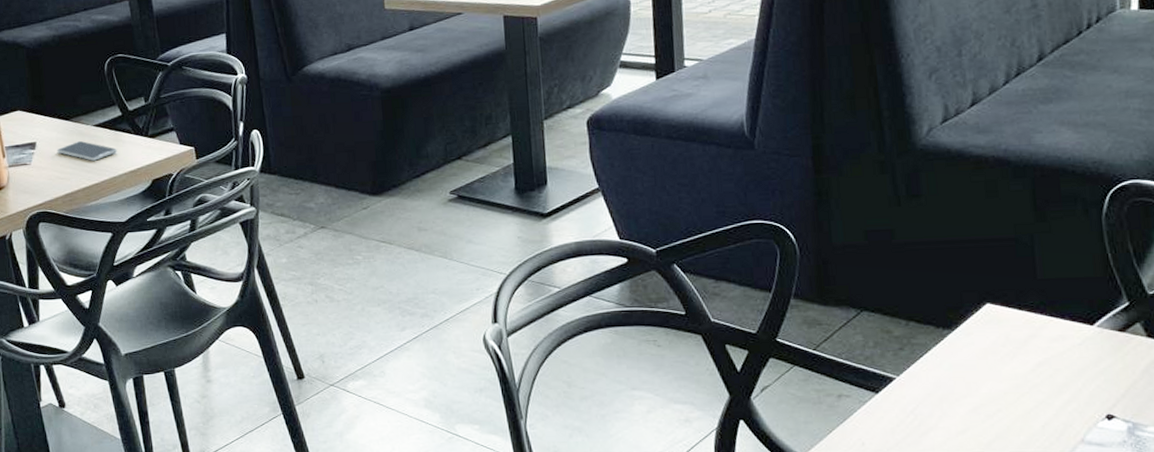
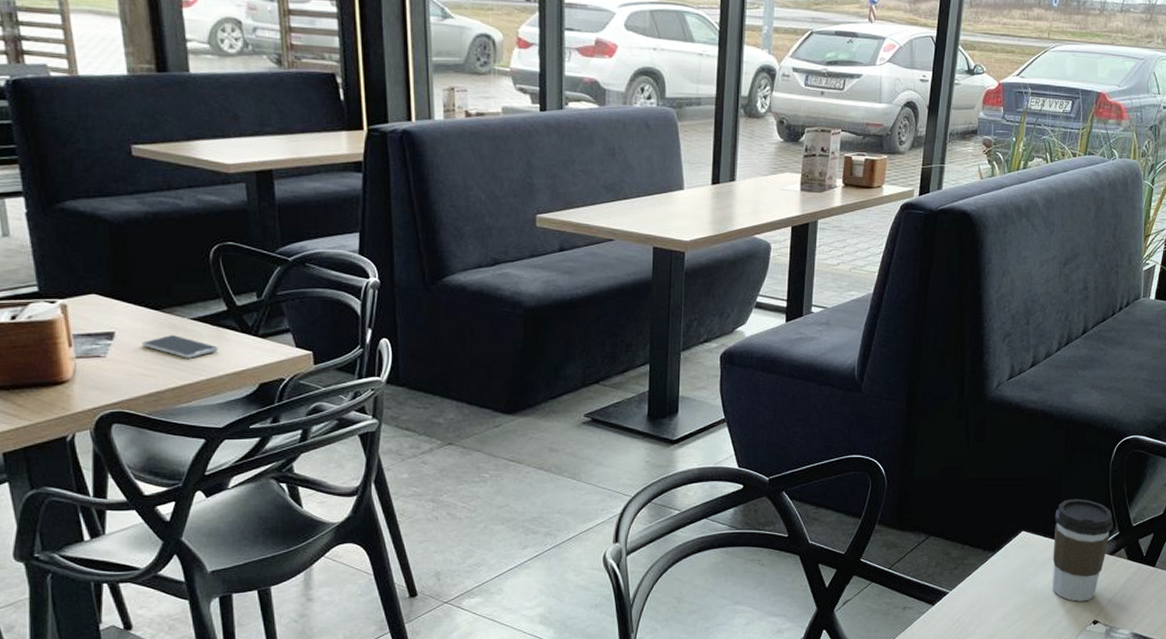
coffee cup: none [1030,261,1119,391] -> present [1052,498,1113,602]

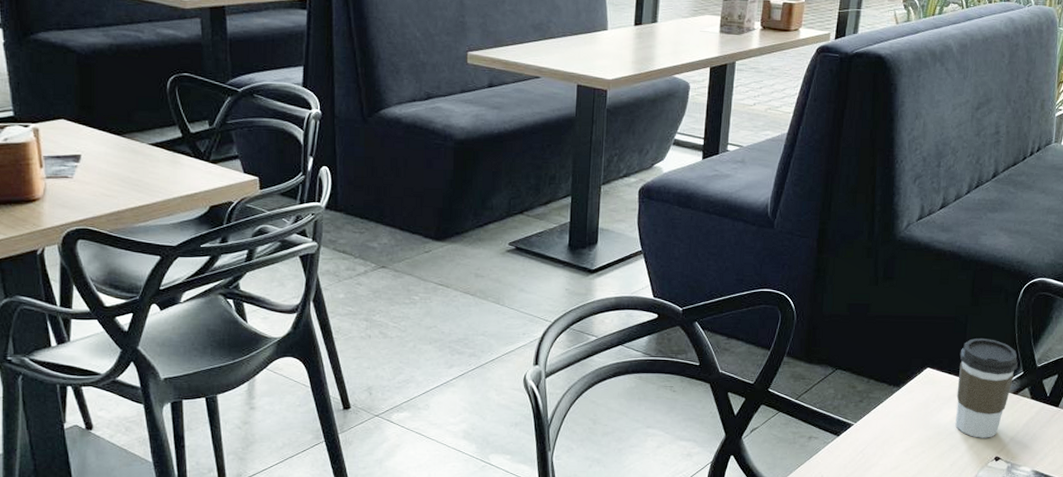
smartphone: present [141,335,219,358] -> none [104,159,174,181]

